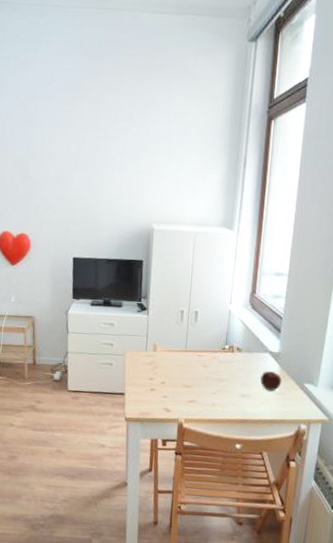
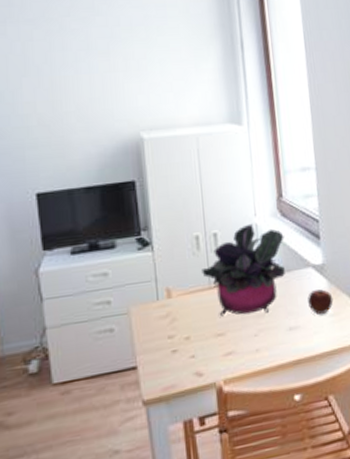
potted plant: none [181,309,251,379] -> present [201,223,285,317]

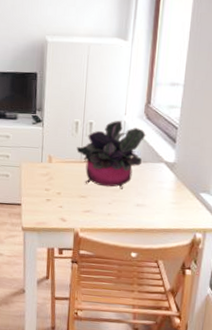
apple: present [308,289,334,315] -> none [156,181,178,201]

